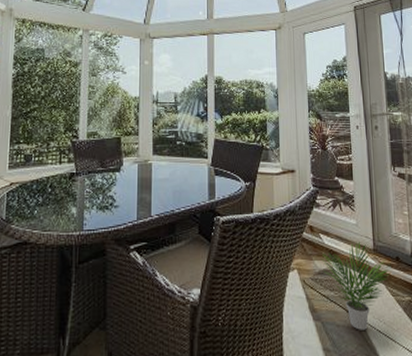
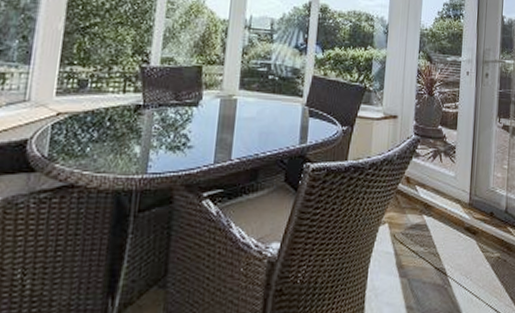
potted plant: present [321,241,389,330] -> none [415,194,482,287]

